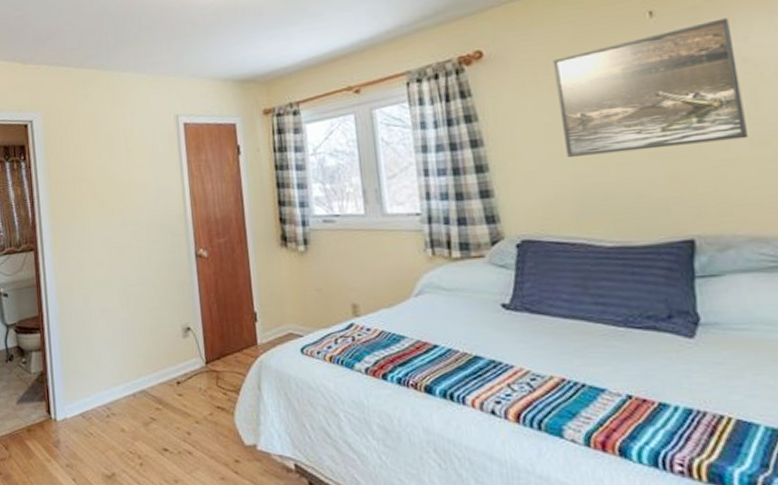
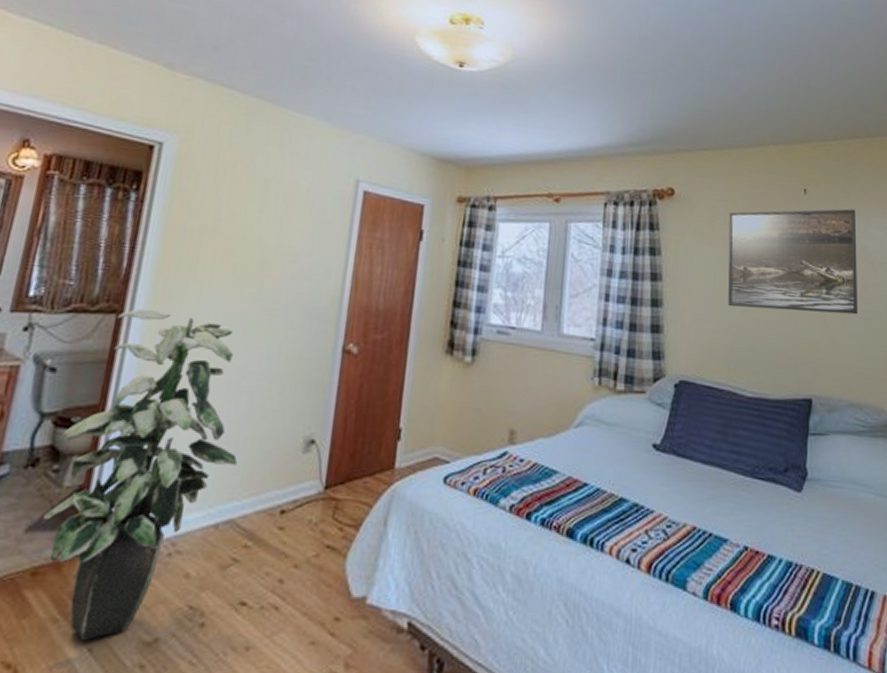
indoor plant: none [22,245,138,473] -> present [42,309,238,640]

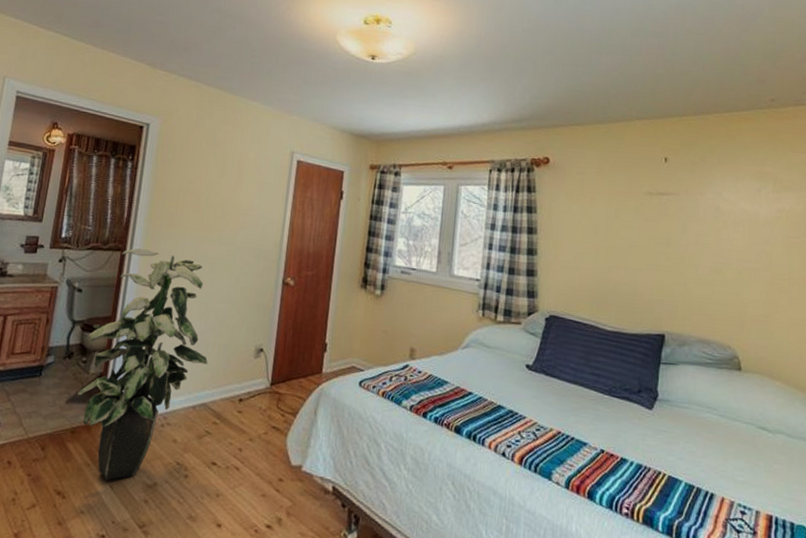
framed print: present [728,209,858,315] -> none [593,175,712,266]

